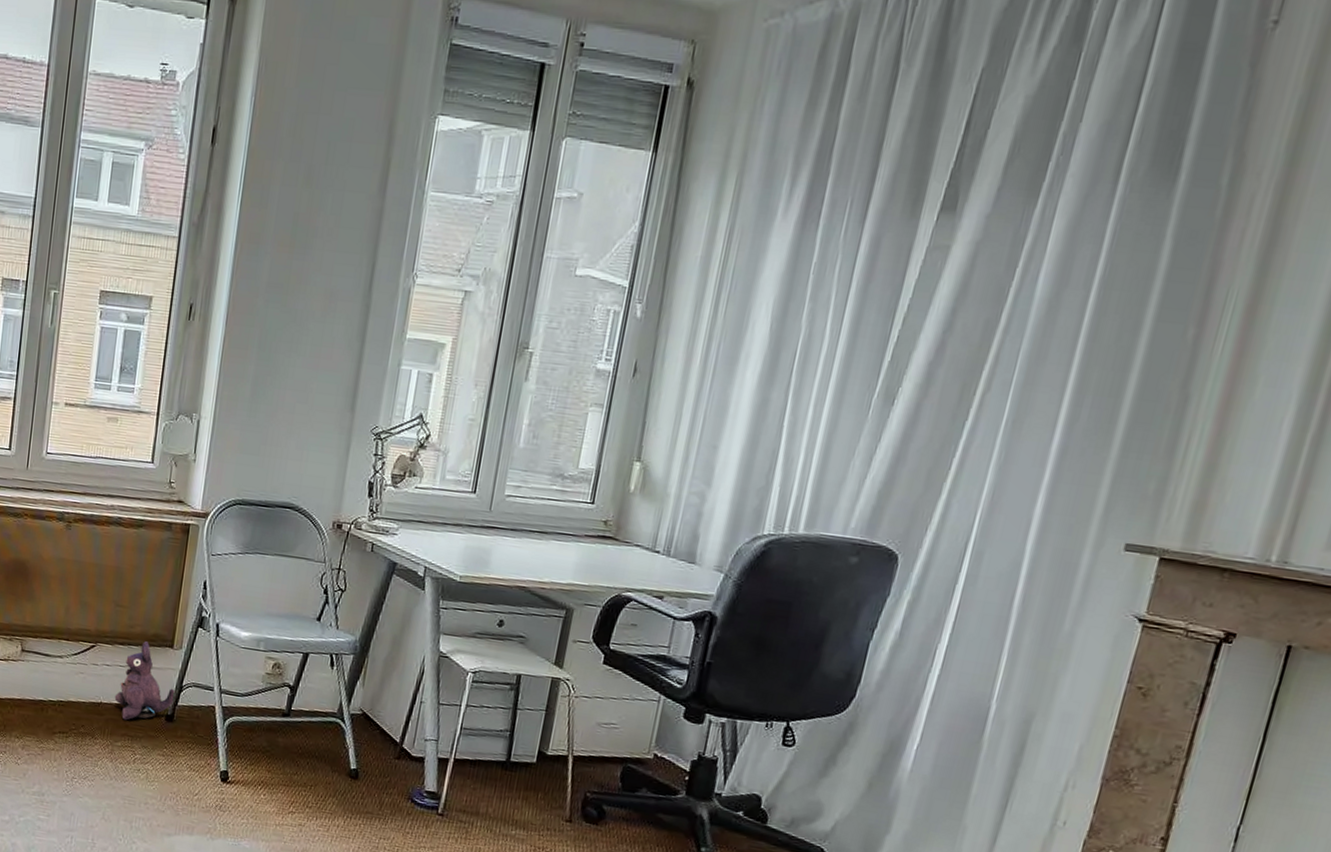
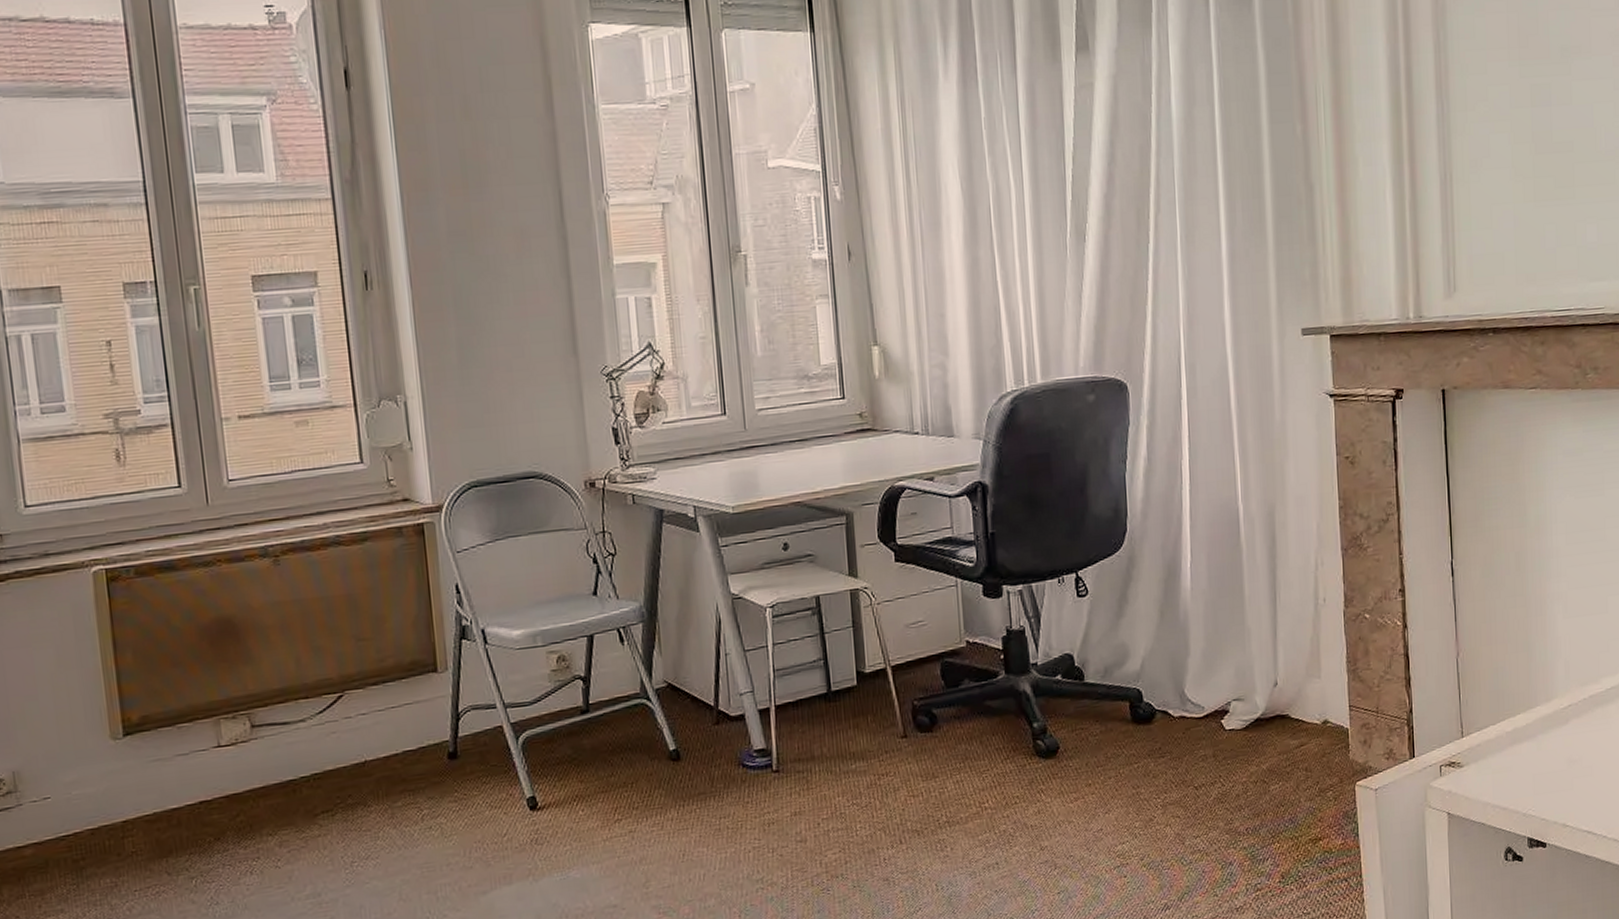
plush toy: present [114,641,175,721] -> none [380,673,453,774]

